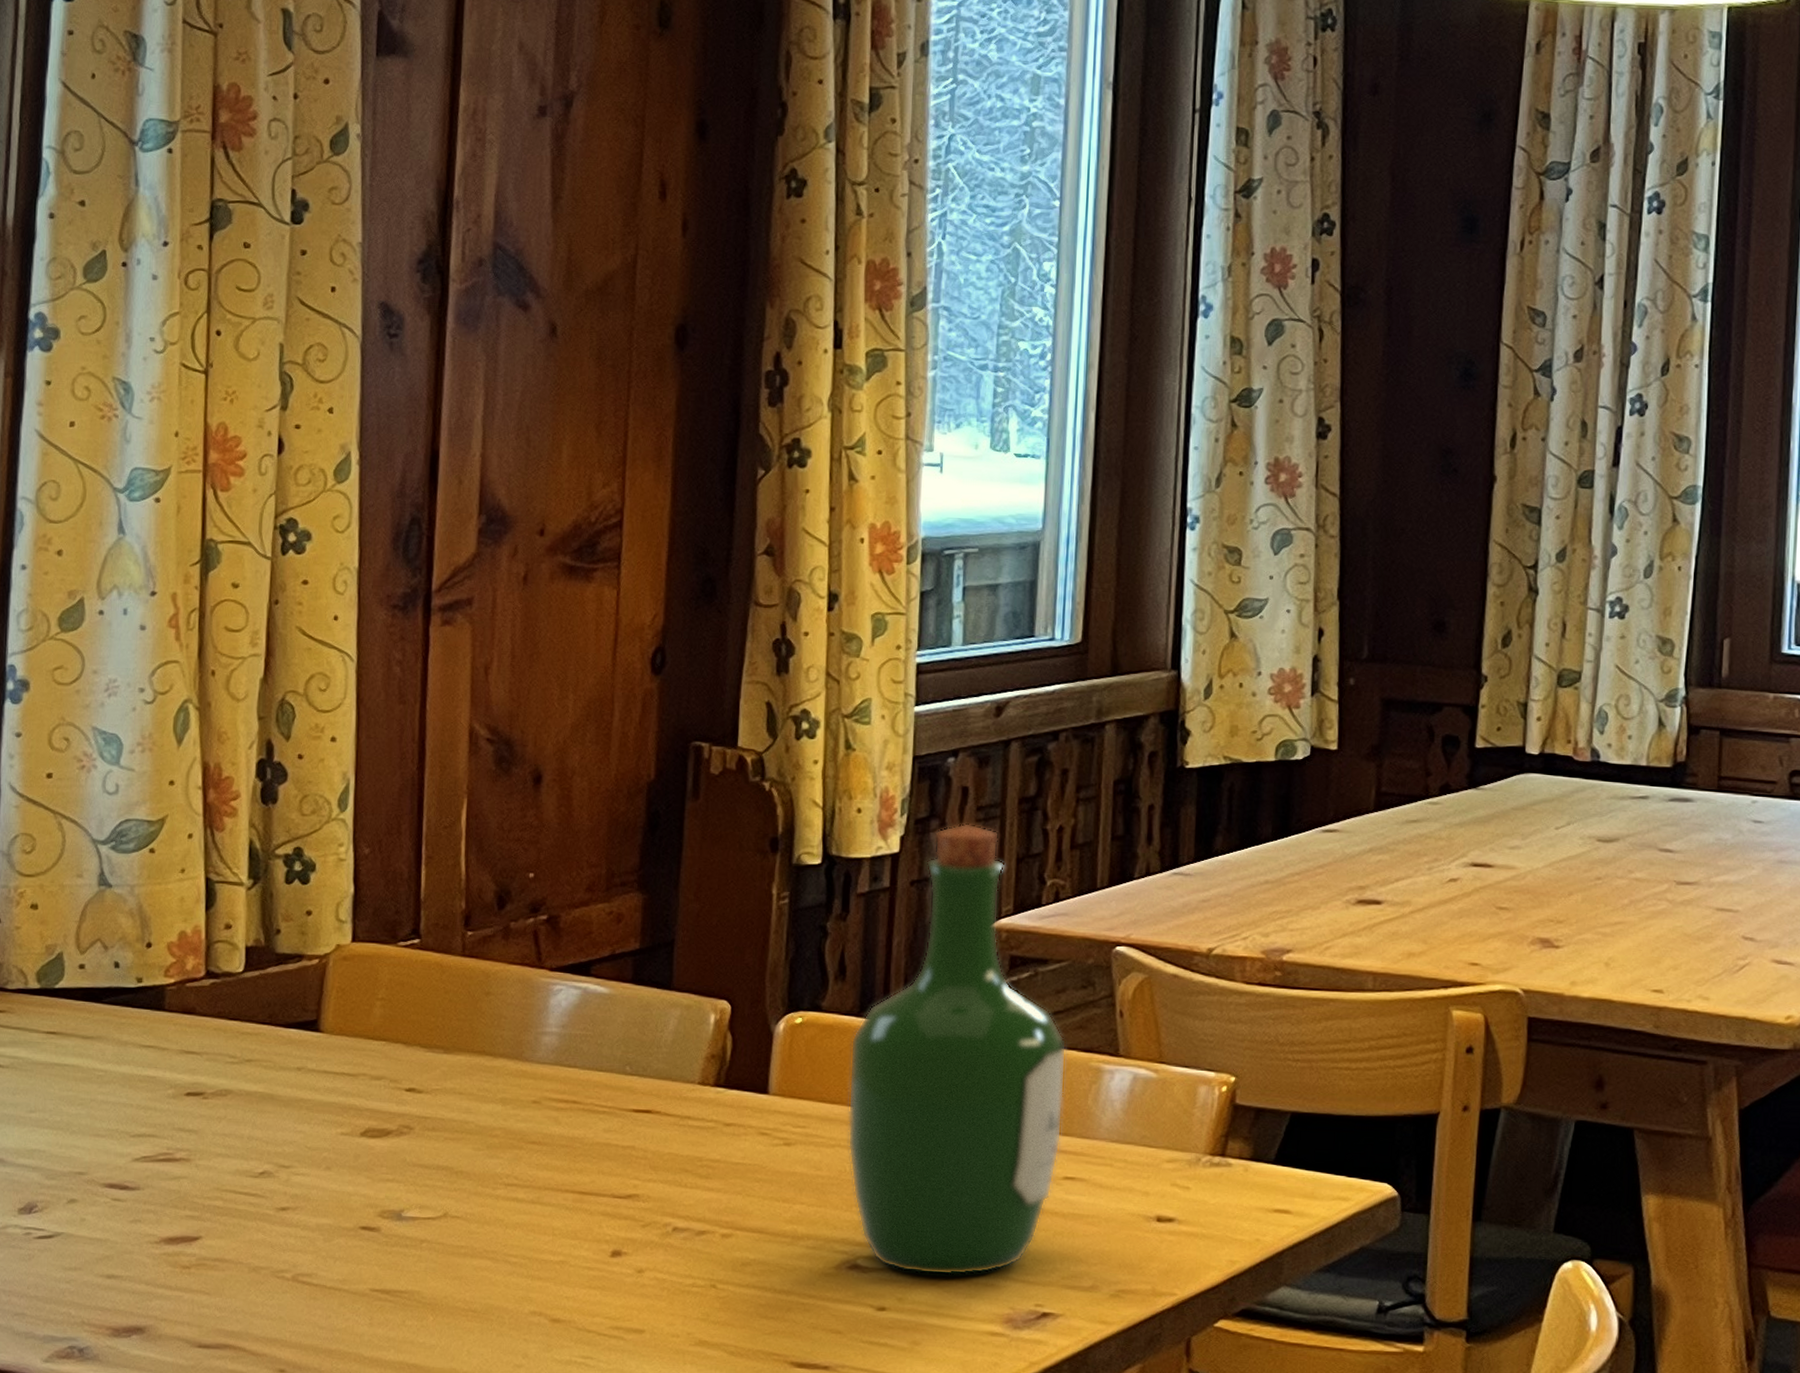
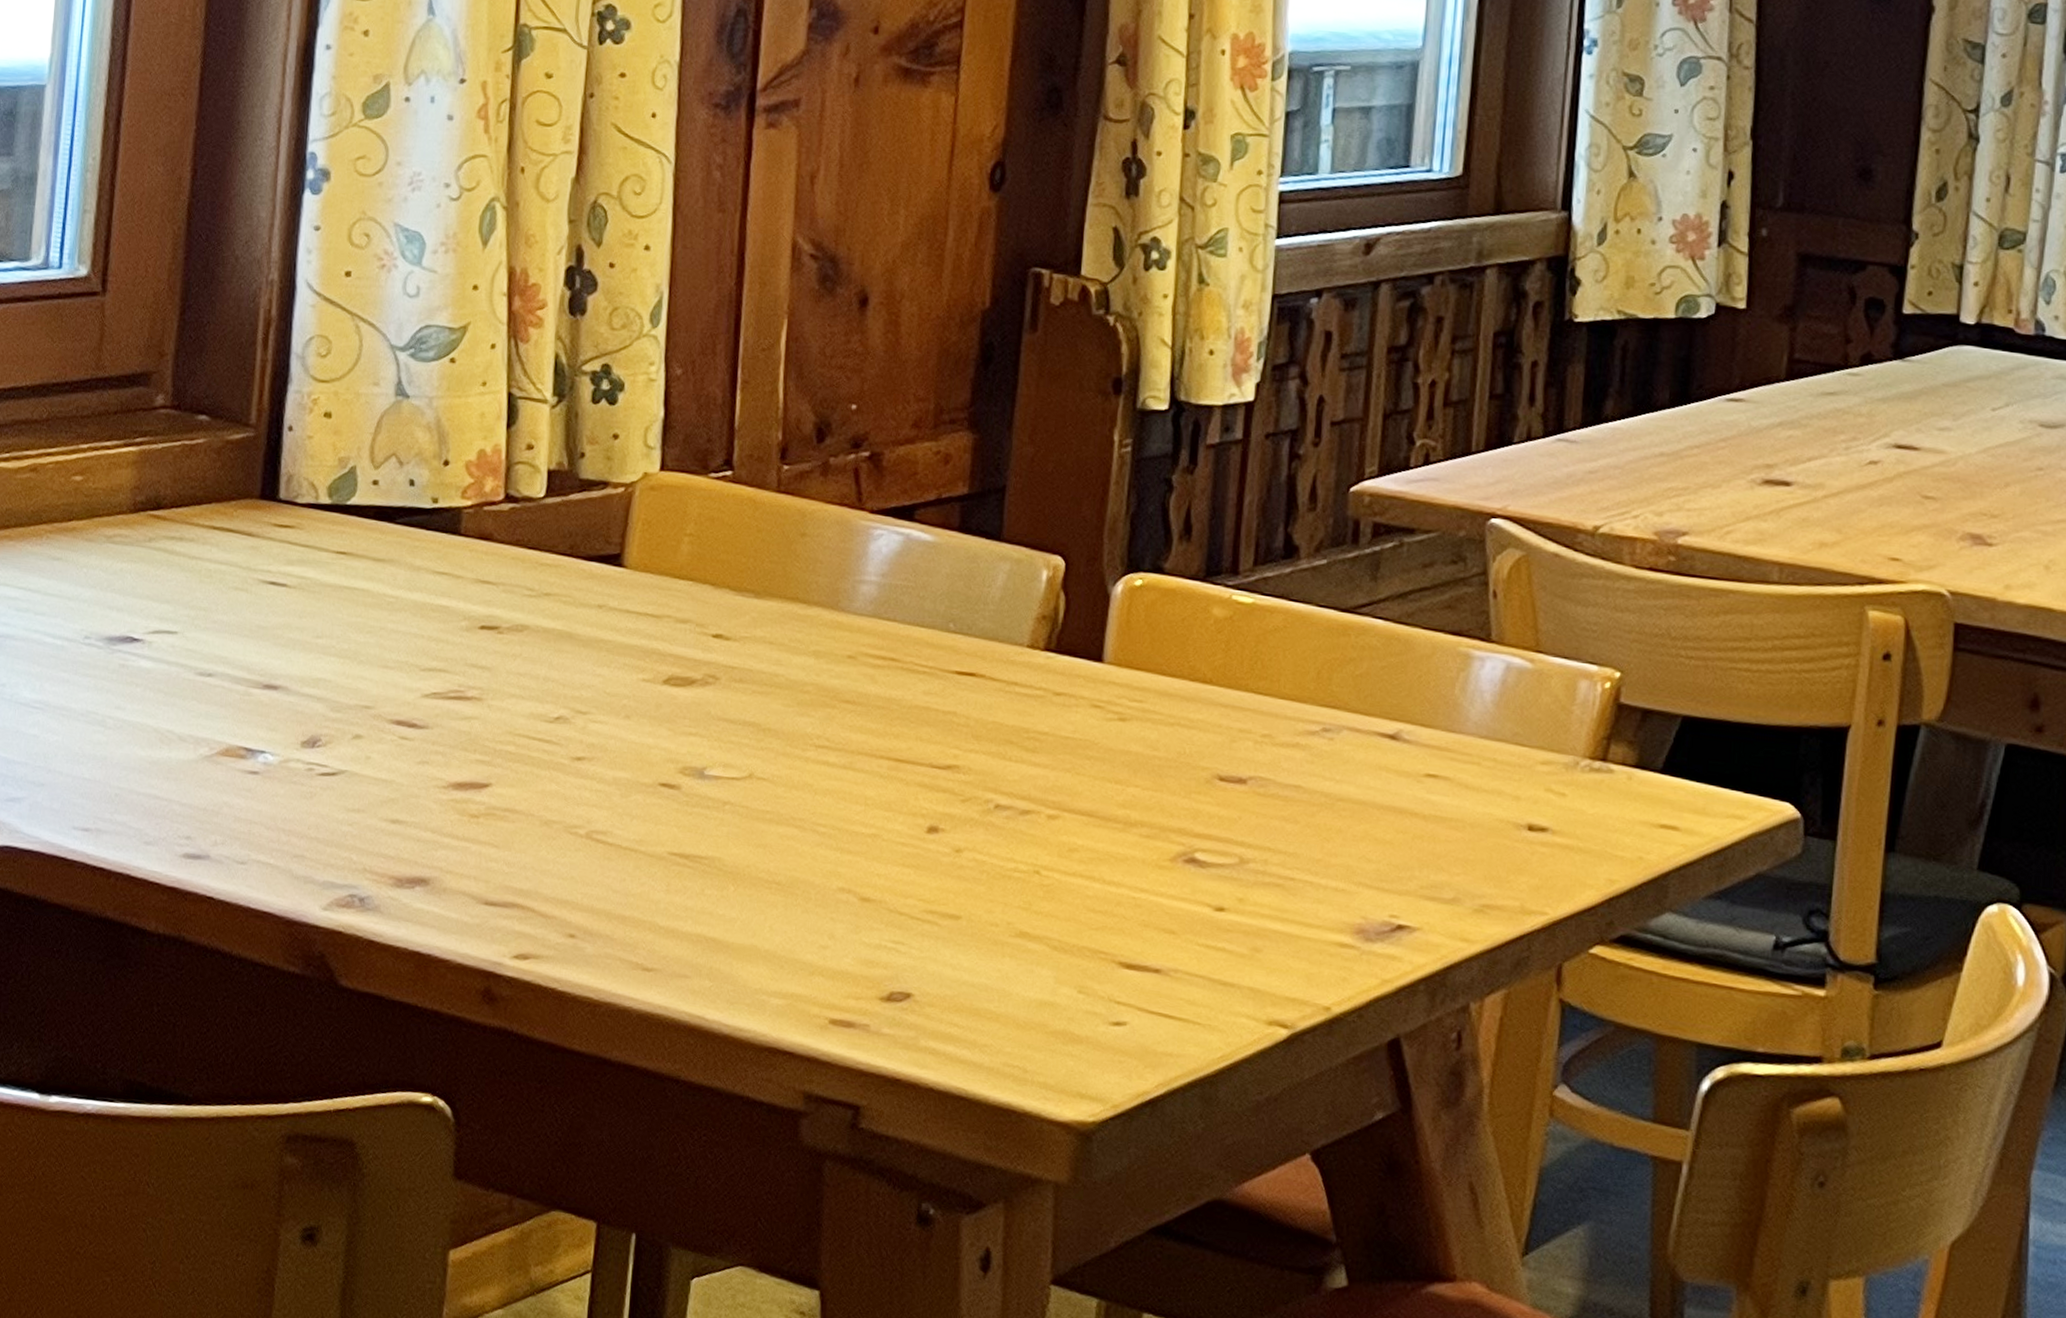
wine bottle: present [847,822,1067,1276] -> none [1188,371,1433,878]

